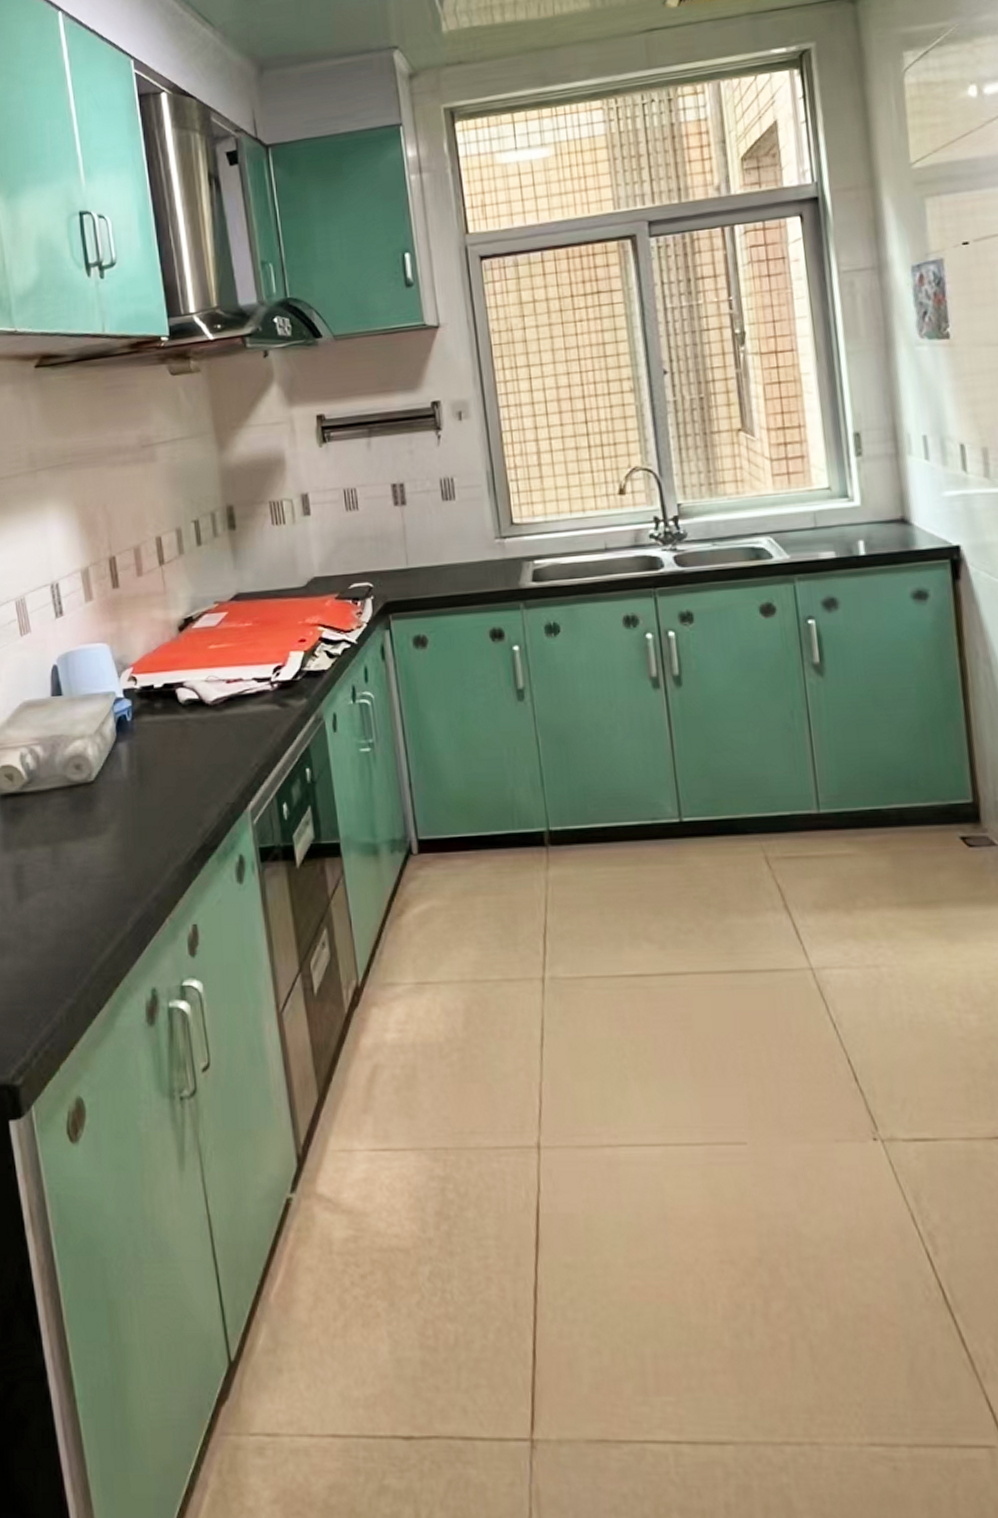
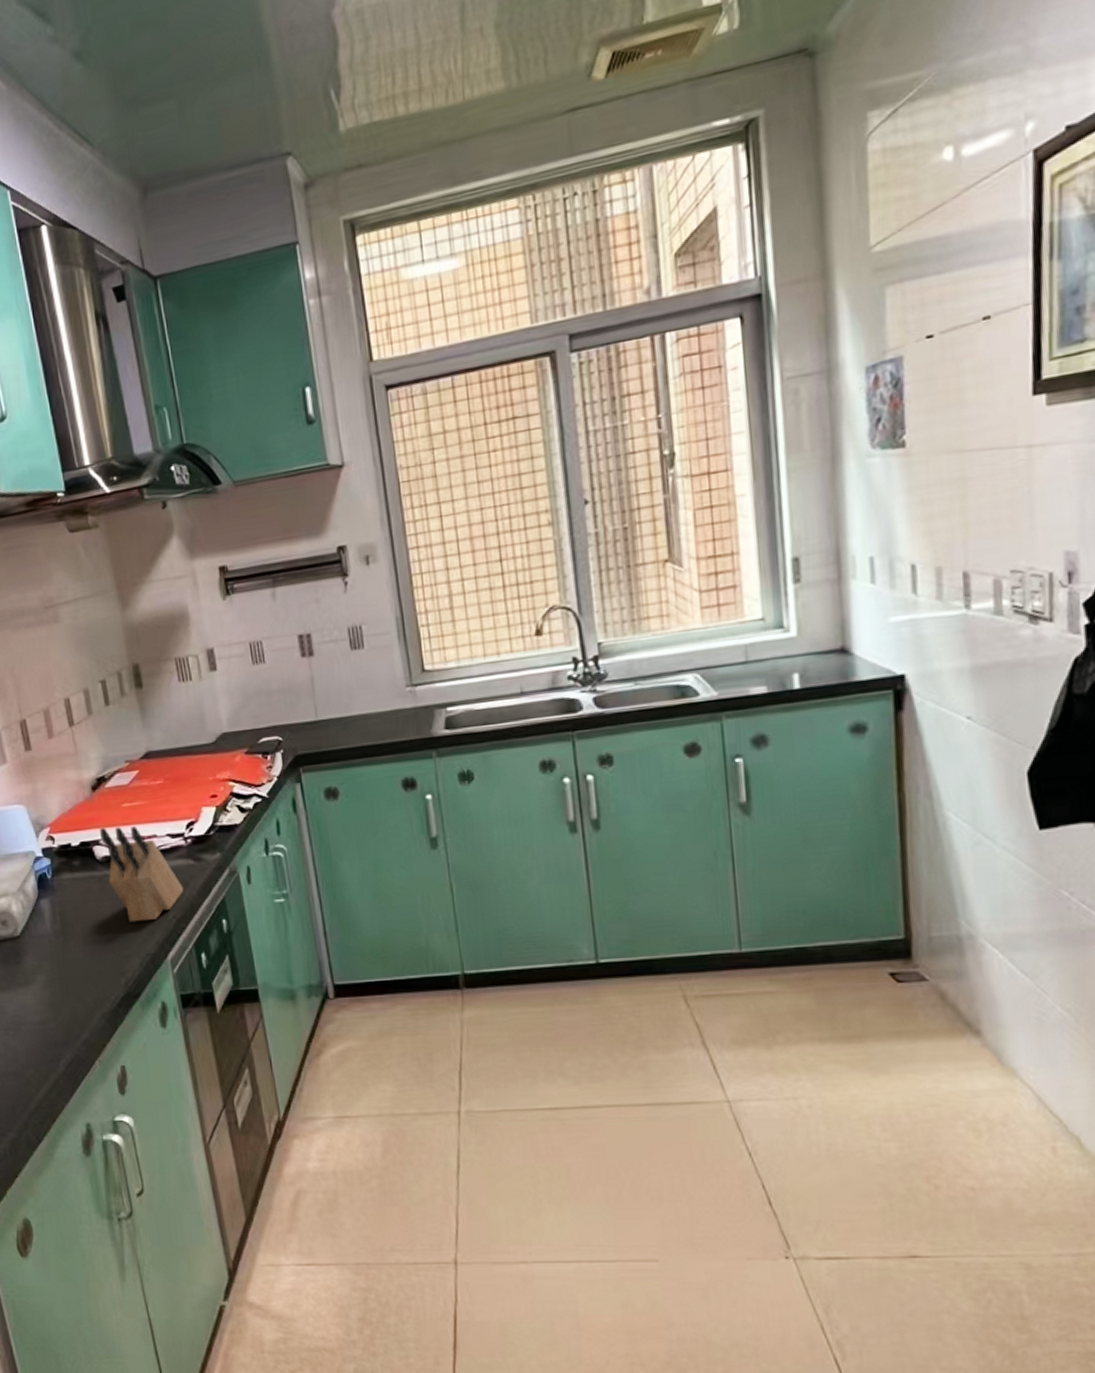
knife block: none [184,669,268,769] -> present [100,826,184,923]

